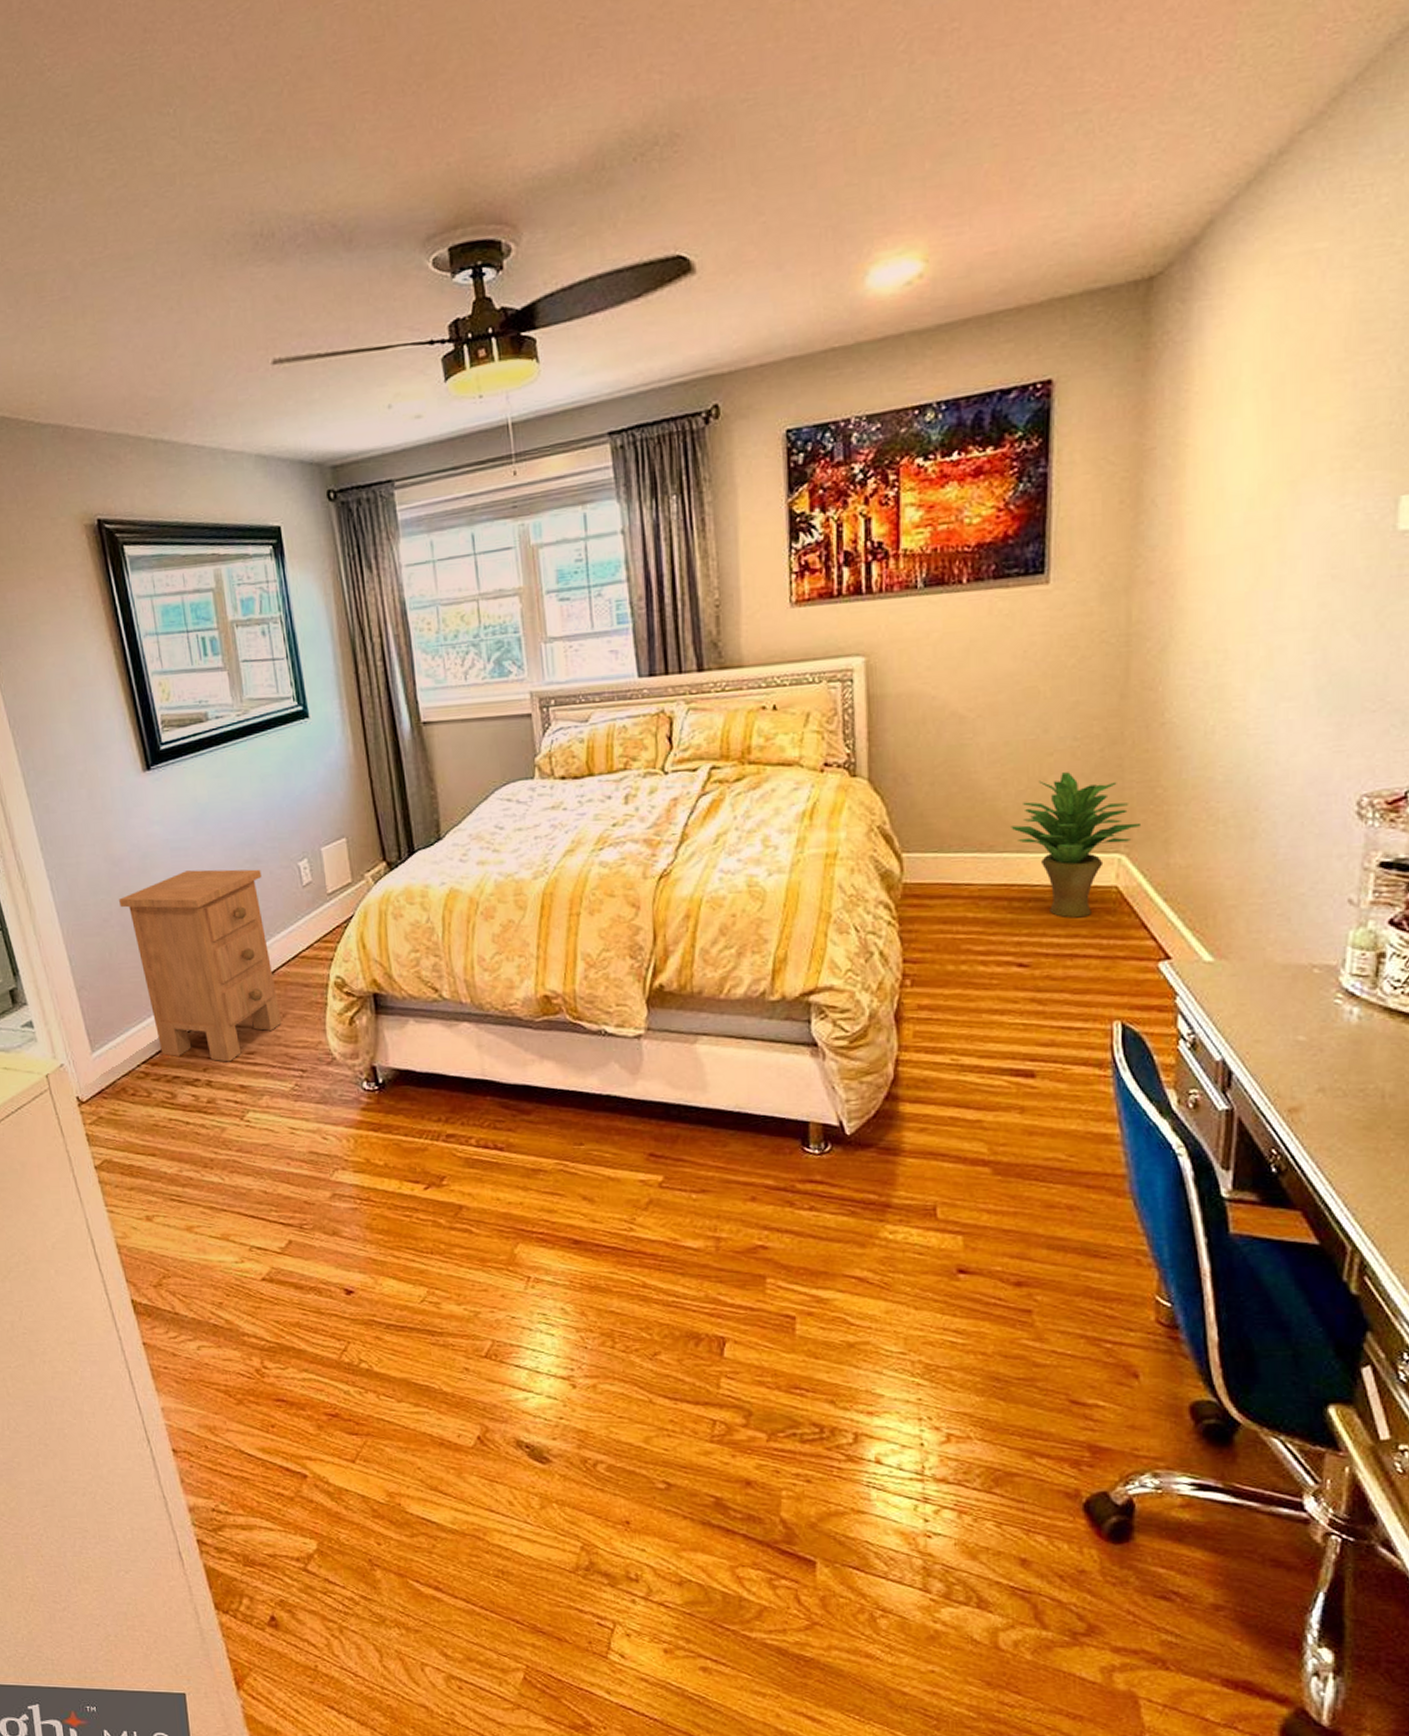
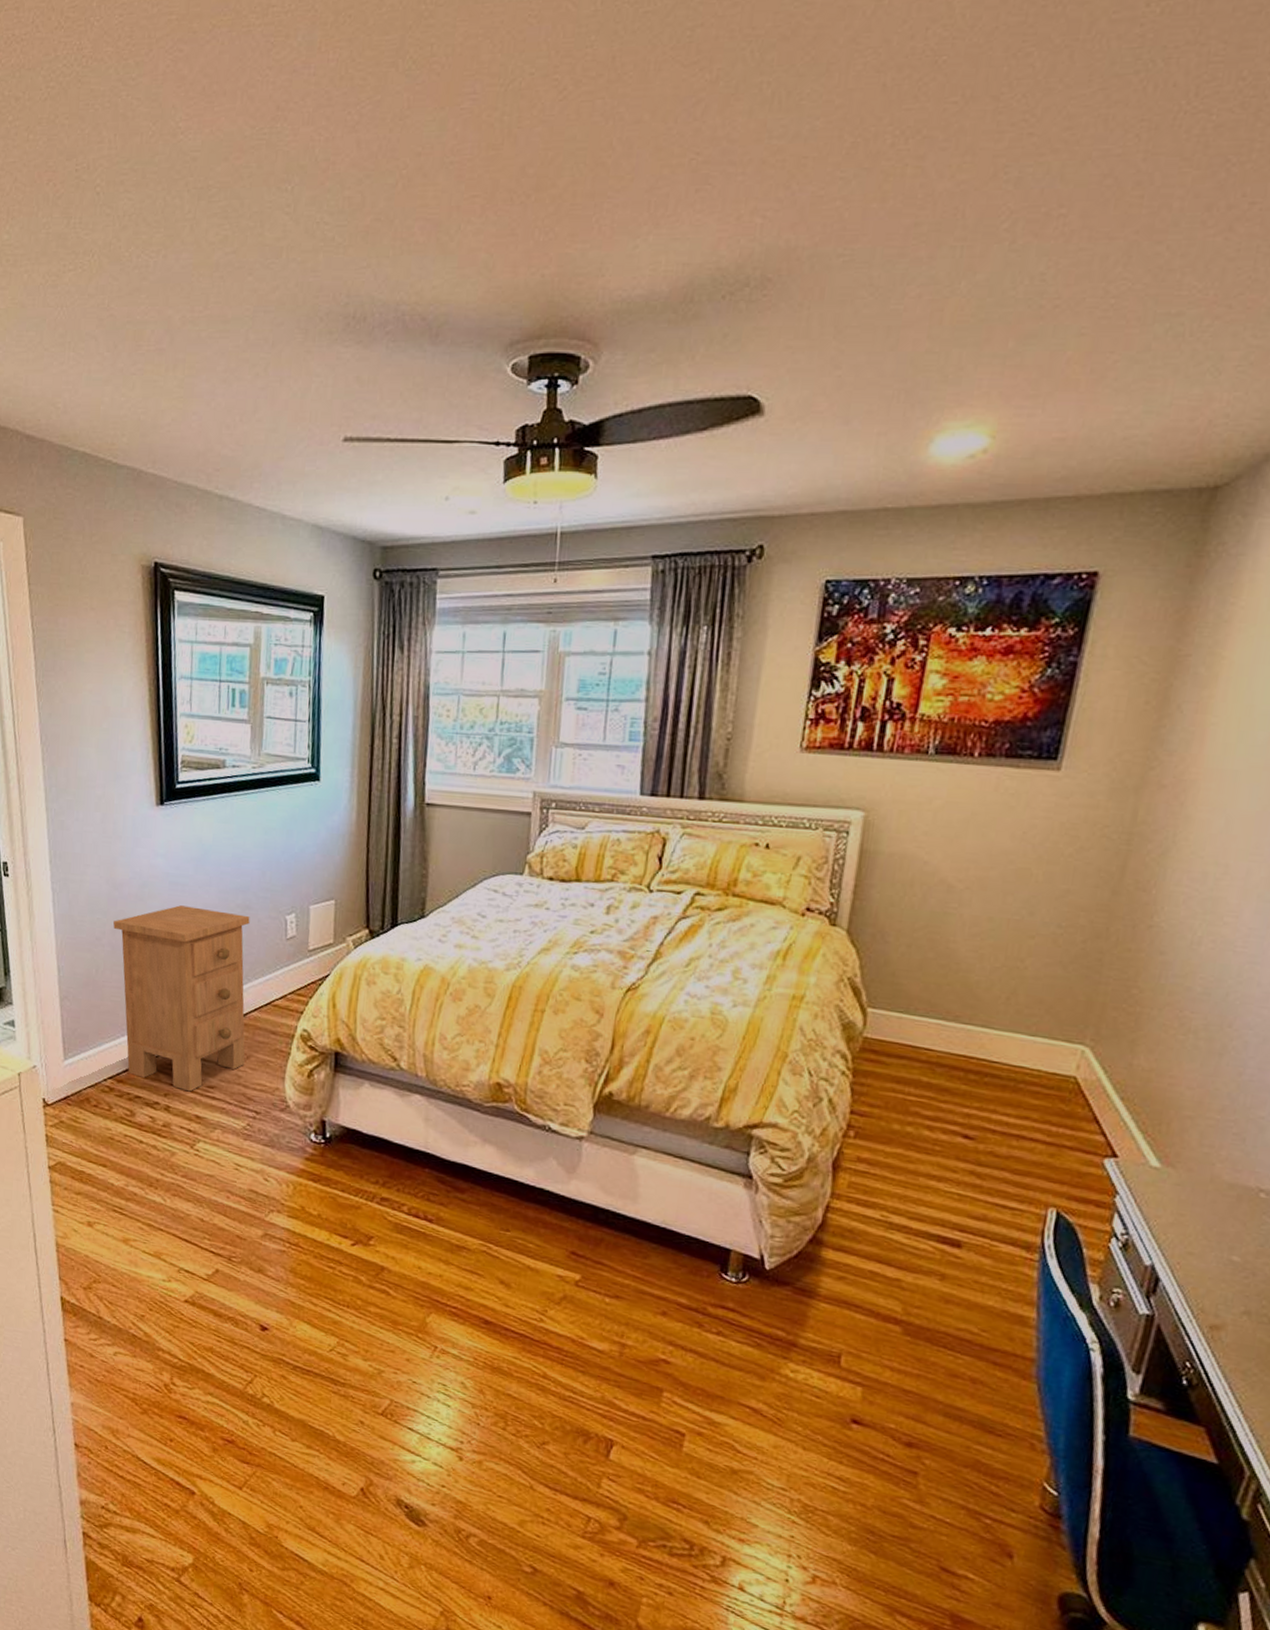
potted plant: present [1011,772,1142,918] -> none [979,957,1112,1102]

